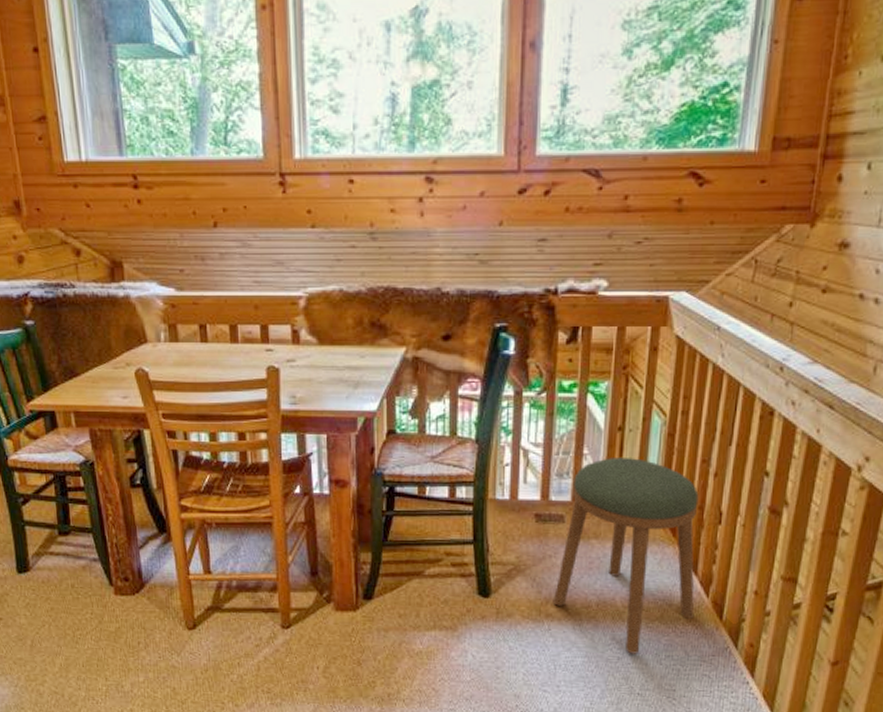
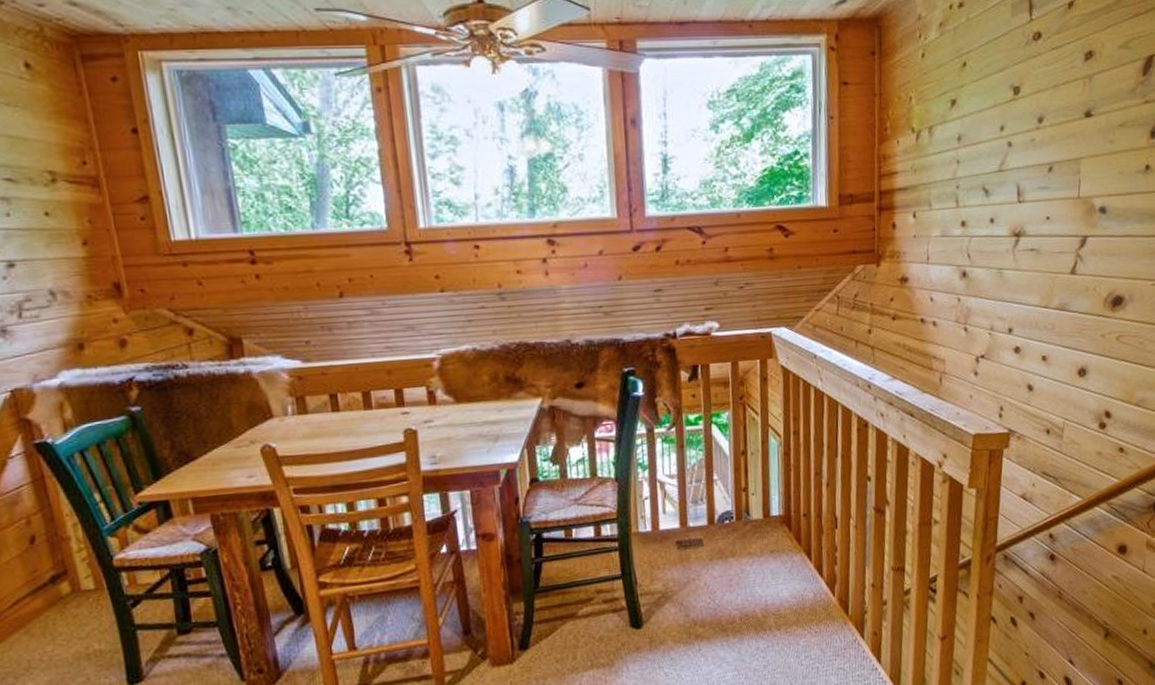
stool: present [554,458,699,654] -> none [701,478,825,660]

